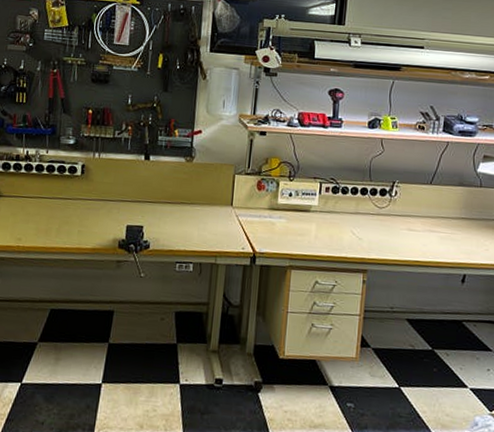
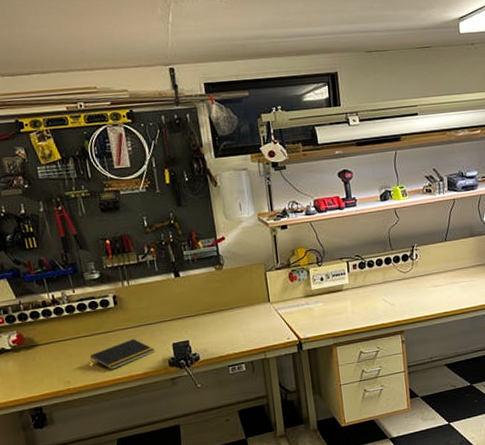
notepad: none [45,211,108,238] -> present [90,338,155,370]

